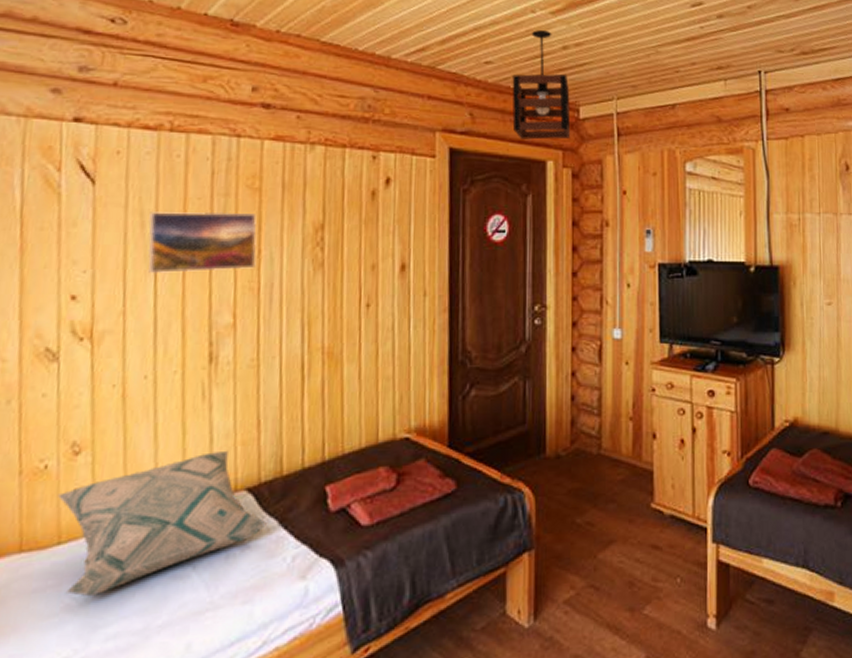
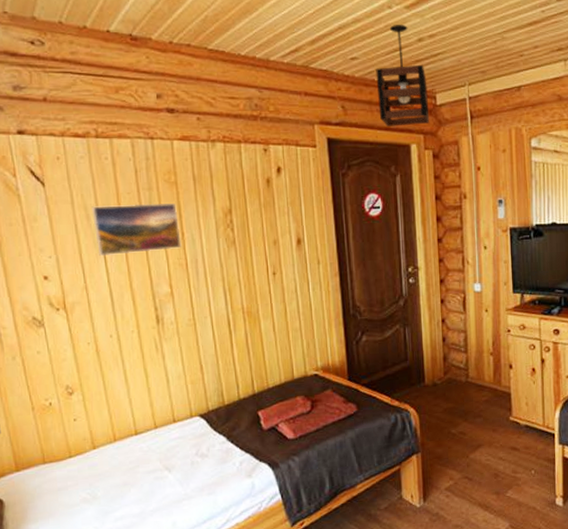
decorative pillow: present [58,450,268,596] -> none [63,388,219,492]

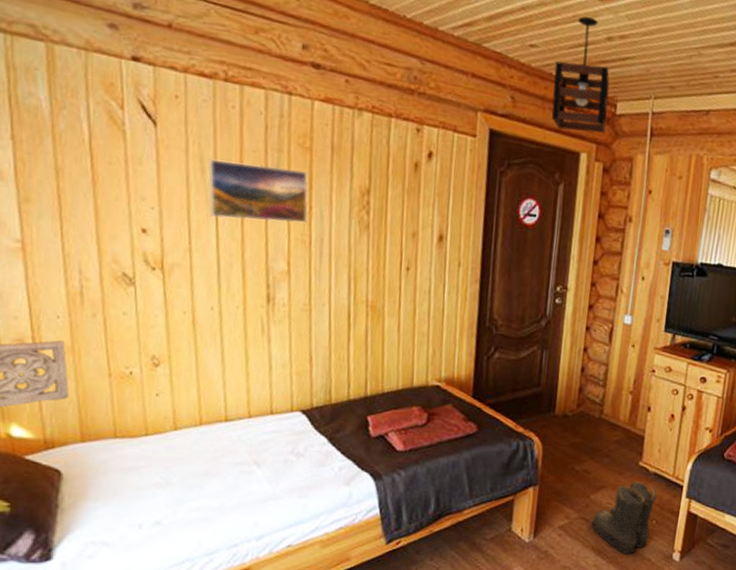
boots: none [473,435,531,506] -> present [590,481,657,554]

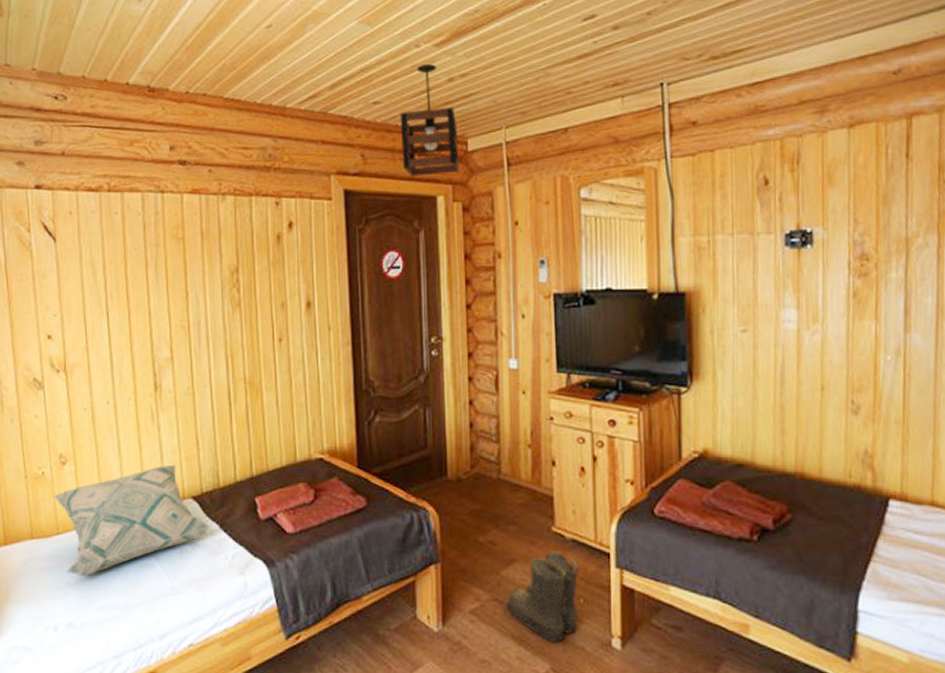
decorative pillow: none [143,377,319,478] -> present [54,464,211,576]
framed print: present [208,158,309,224] -> none [99,260,185,316]

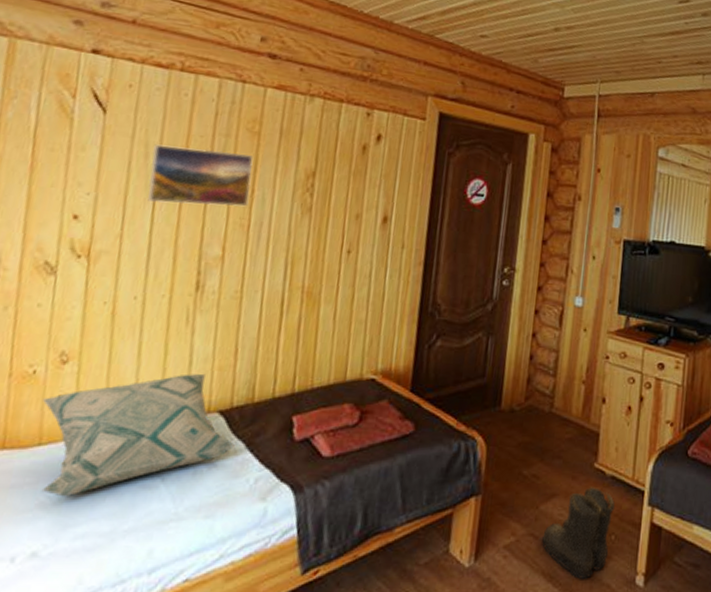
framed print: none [99,260,185,316] -> present [146,144,254,207]
pendant light: present [400,64,460,176] -> none [500,10,558,115]

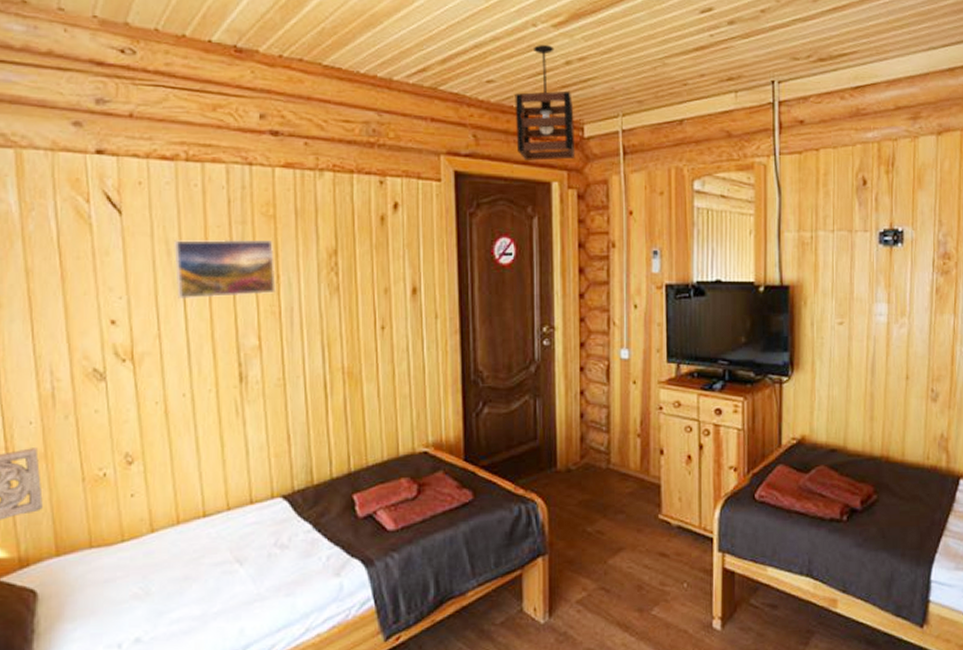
decorative pillow: present [41,373,236,496] -> none [118,461,303,586]
pendant light: none [500,10,558,115] -> present [515,45,576,161]
boots: present [539,487,615,579] -> none [611,538,683,627]

